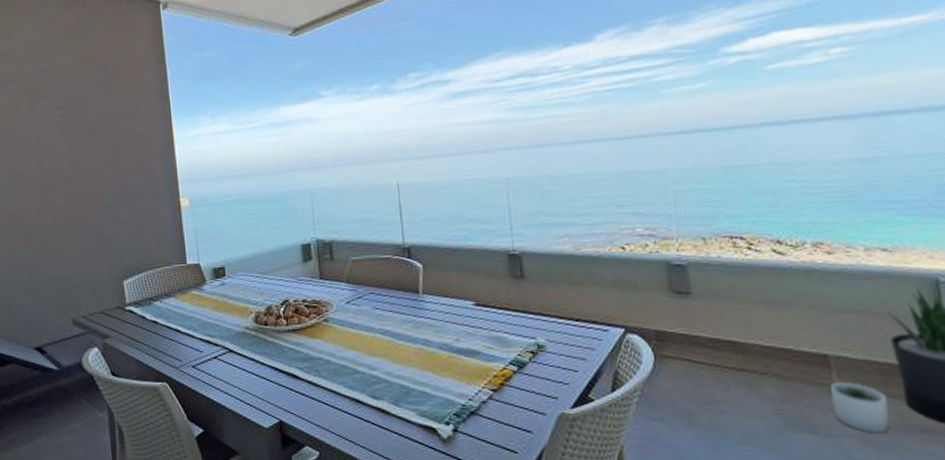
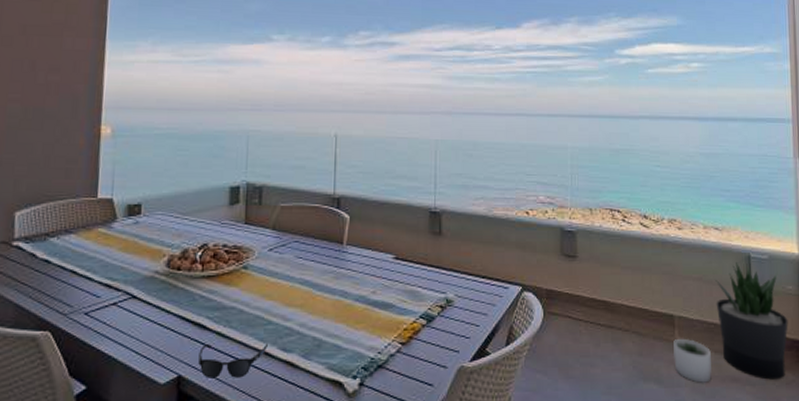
sunglasses: none [295,391,357,424] -> present [198,343,268,379]

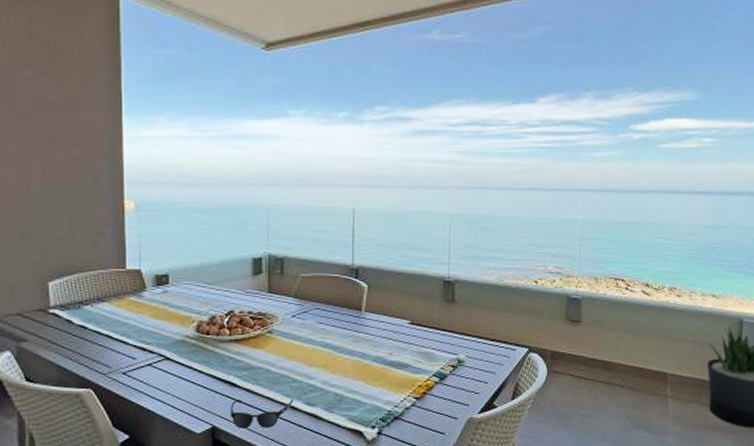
planter: present [673,339,711,383] -> none [663,394,698,431]

